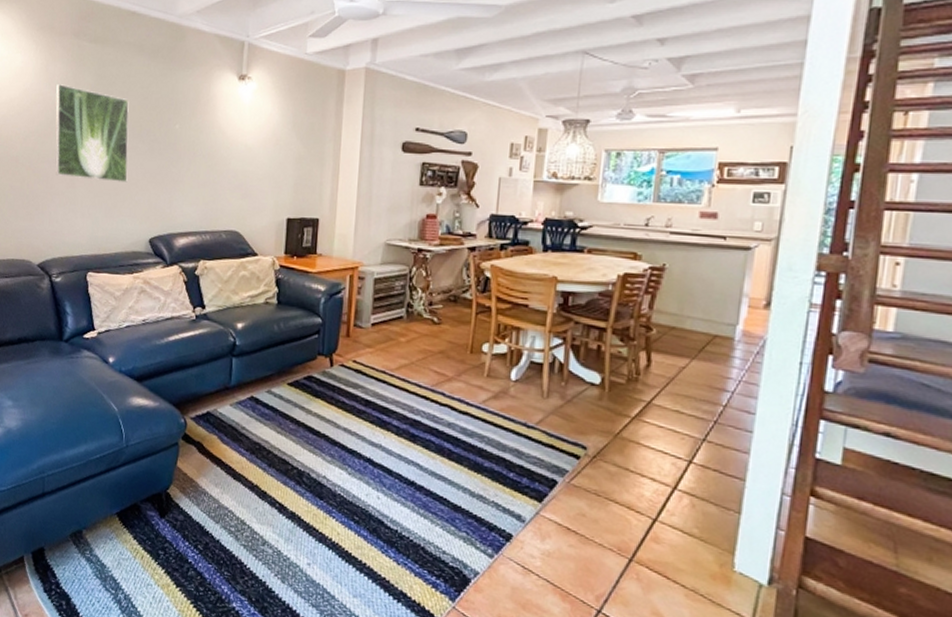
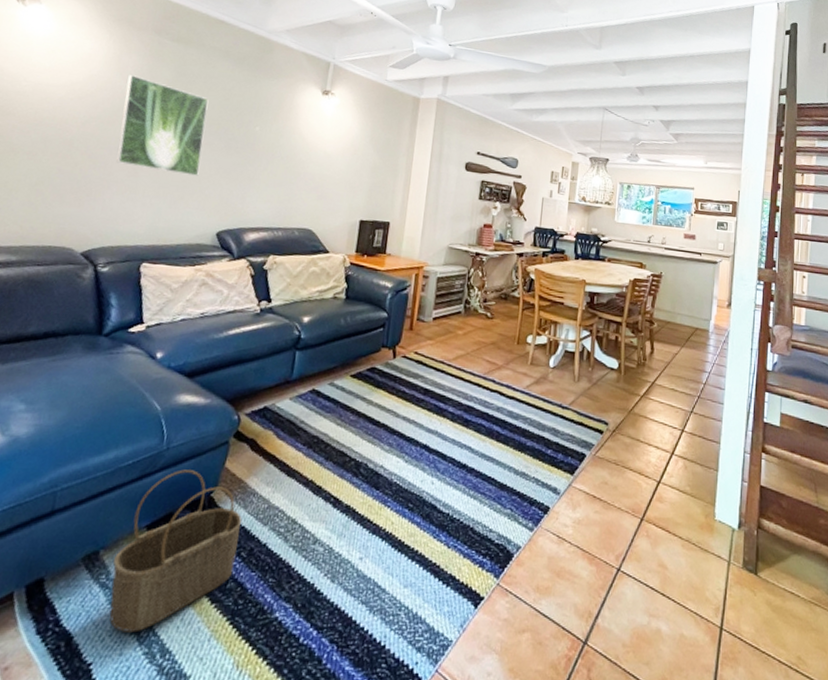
wicker basket: none [94,466,197,602] -> present [109,469,242,633]

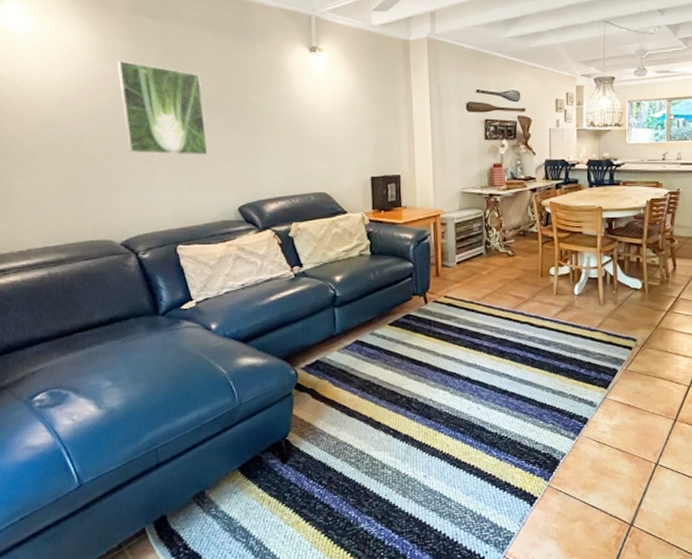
wicker basket: present [109,469,242,633] -> none [218,420,319,549]

